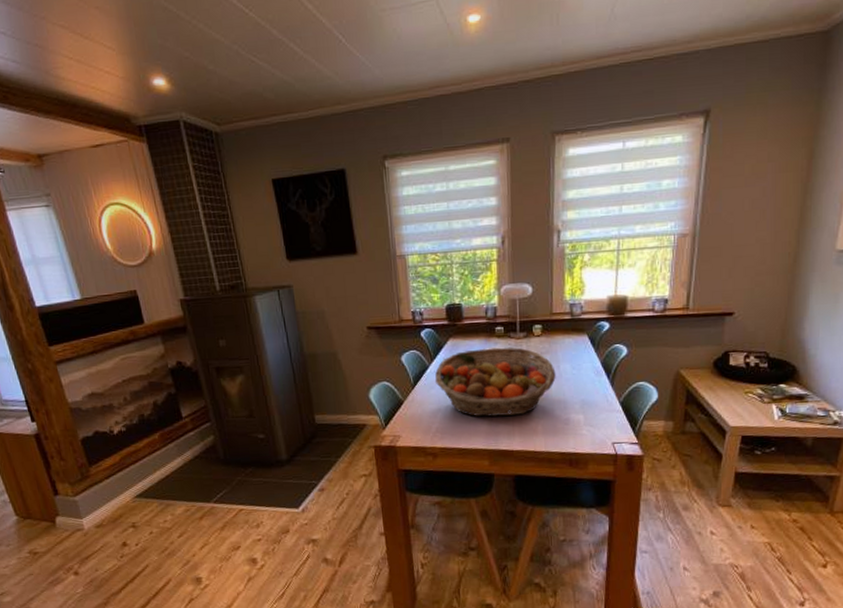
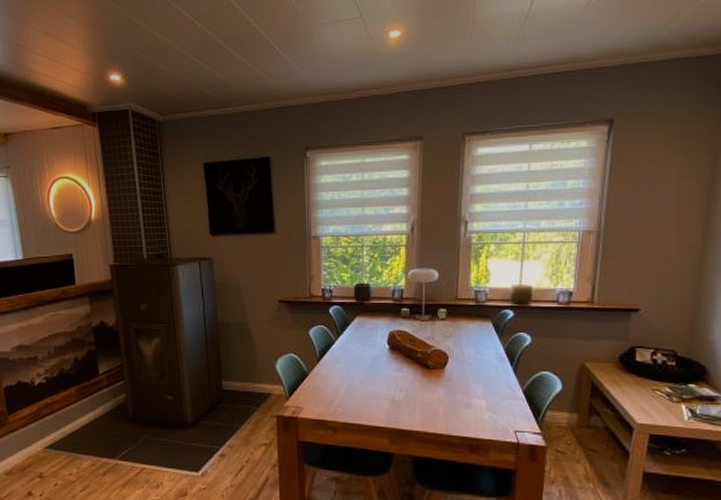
fruit basket: present [434,347,556,417] -> none [339,328,459,395]

